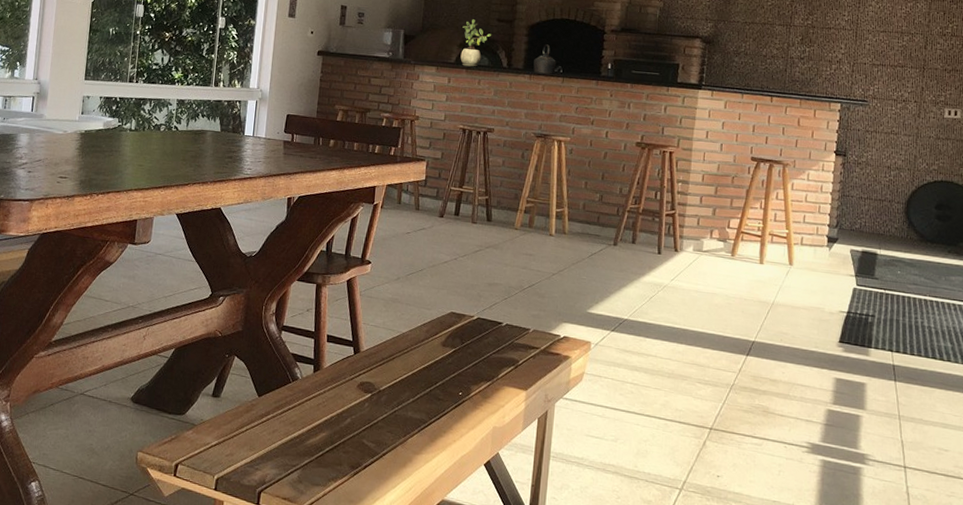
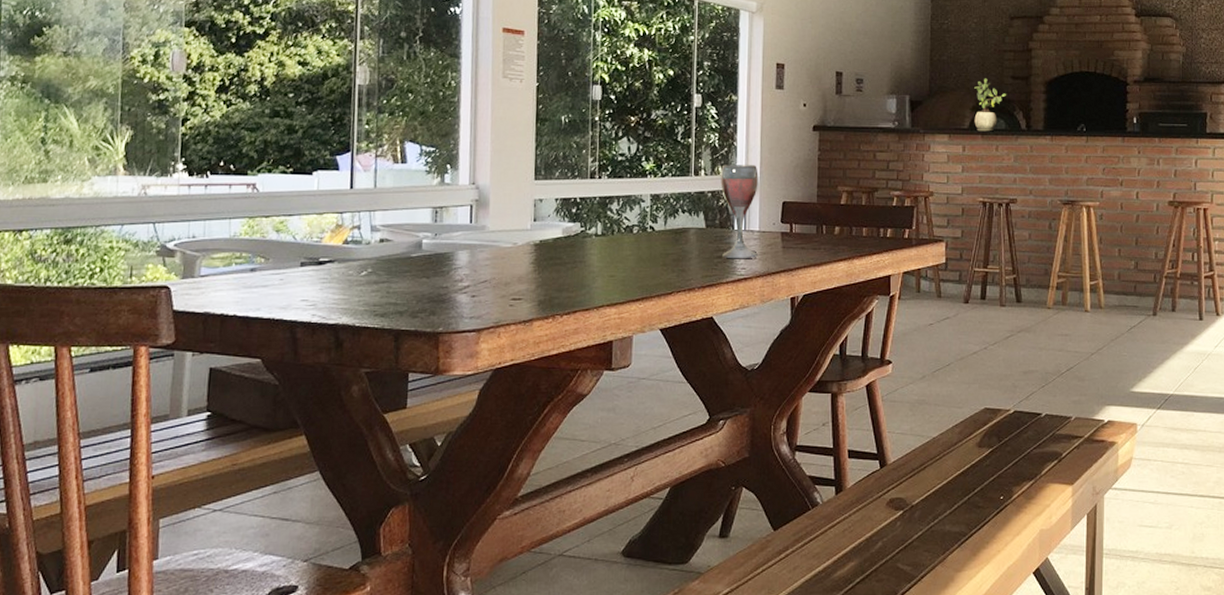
cup: none [232,79,268,161] -> present [721,165,758,259]
kettle: present [533,44,556,74] -> none [1054,101,1078,134]

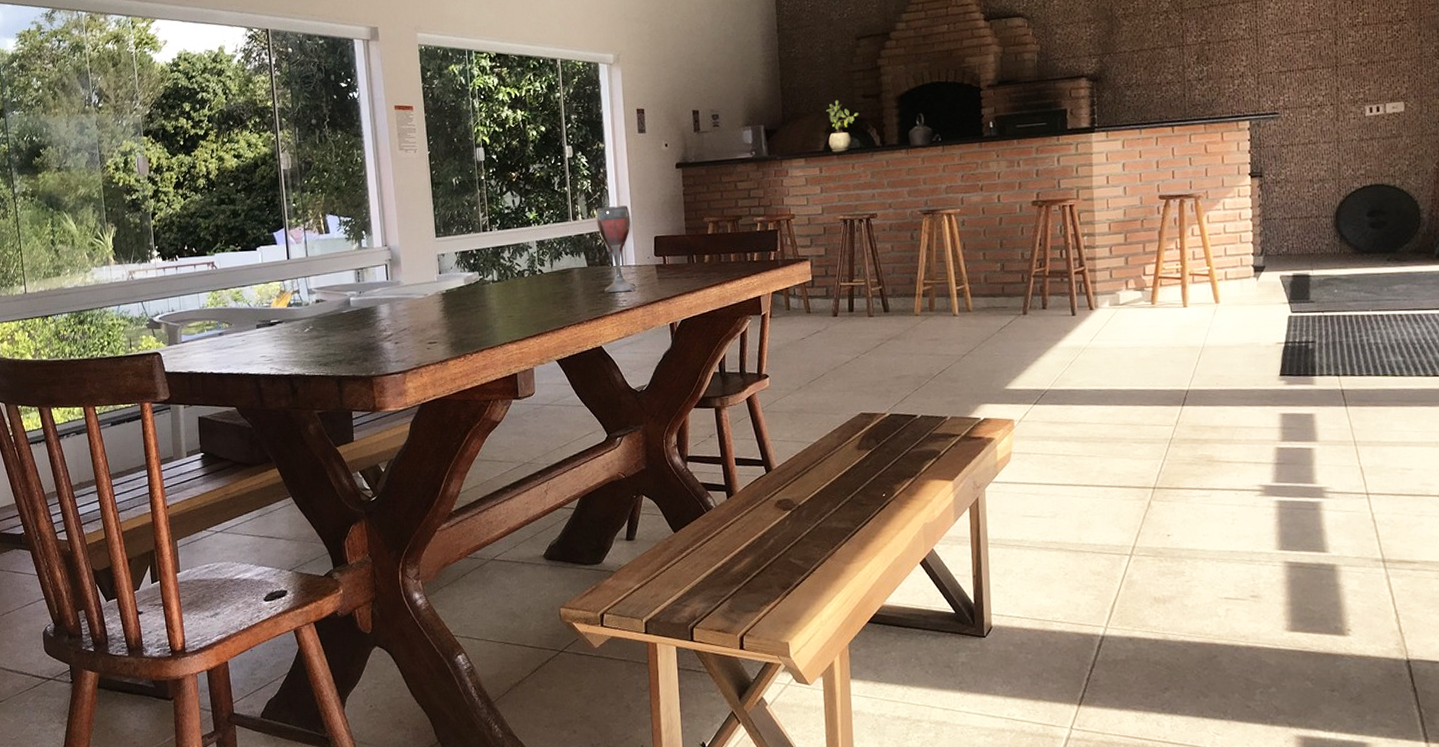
kettle: none [1054,101,1078,134] -> present [908,113,934,146]

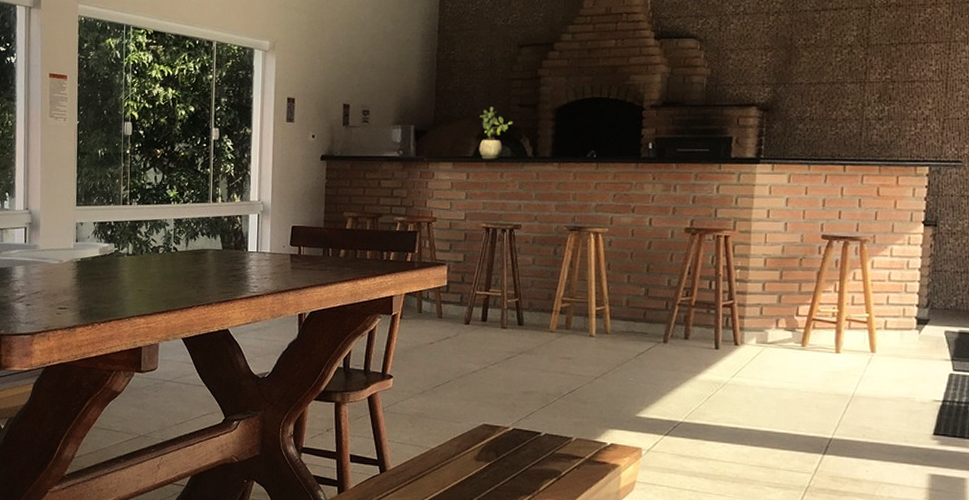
cup: present [596,205,636,293] -> none [236,192,270,278]
kettle: present [908,113,934,146] -> none [562,127,589,160]

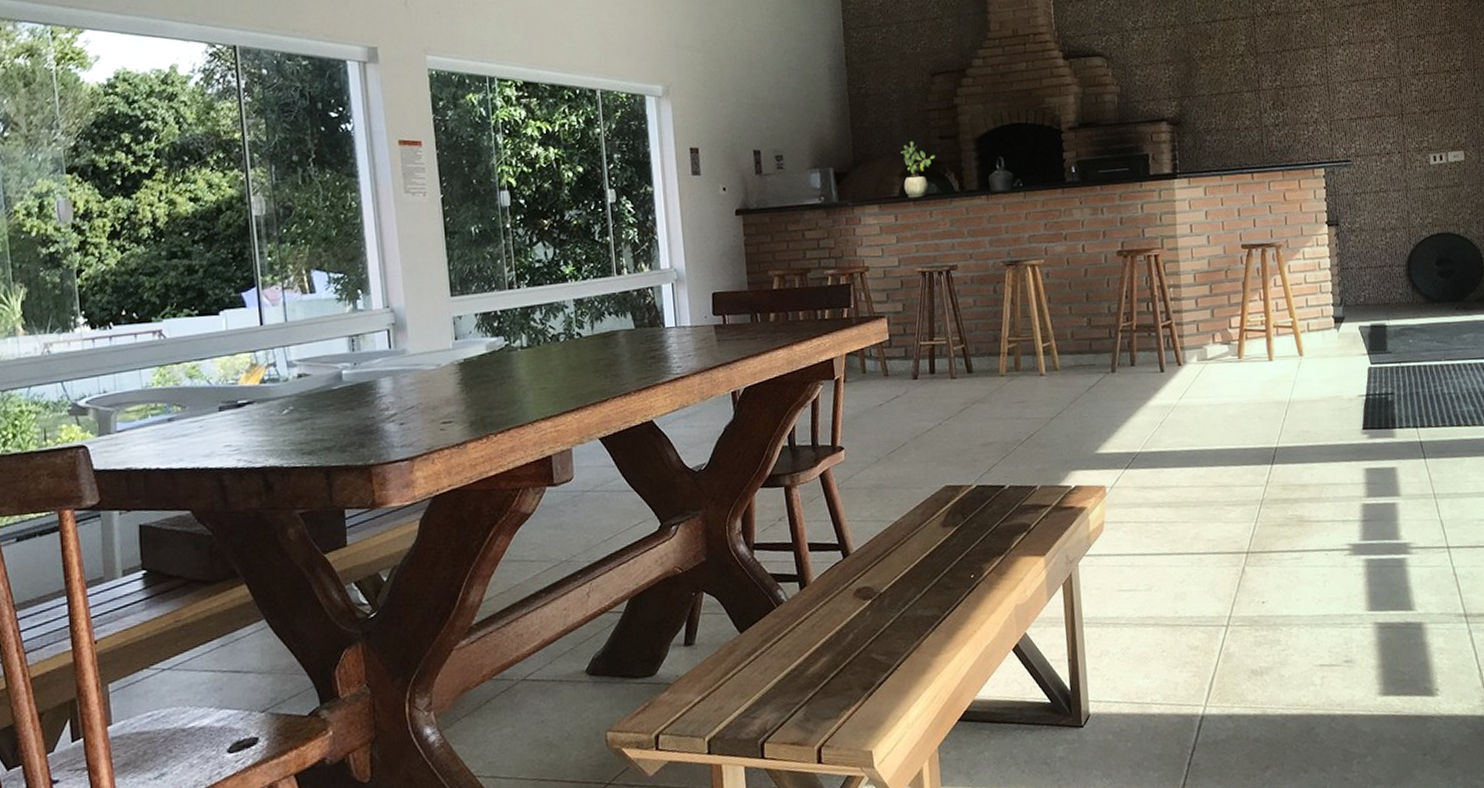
kettle: none [562,127,589,160] -> present [988,156,1015,192]

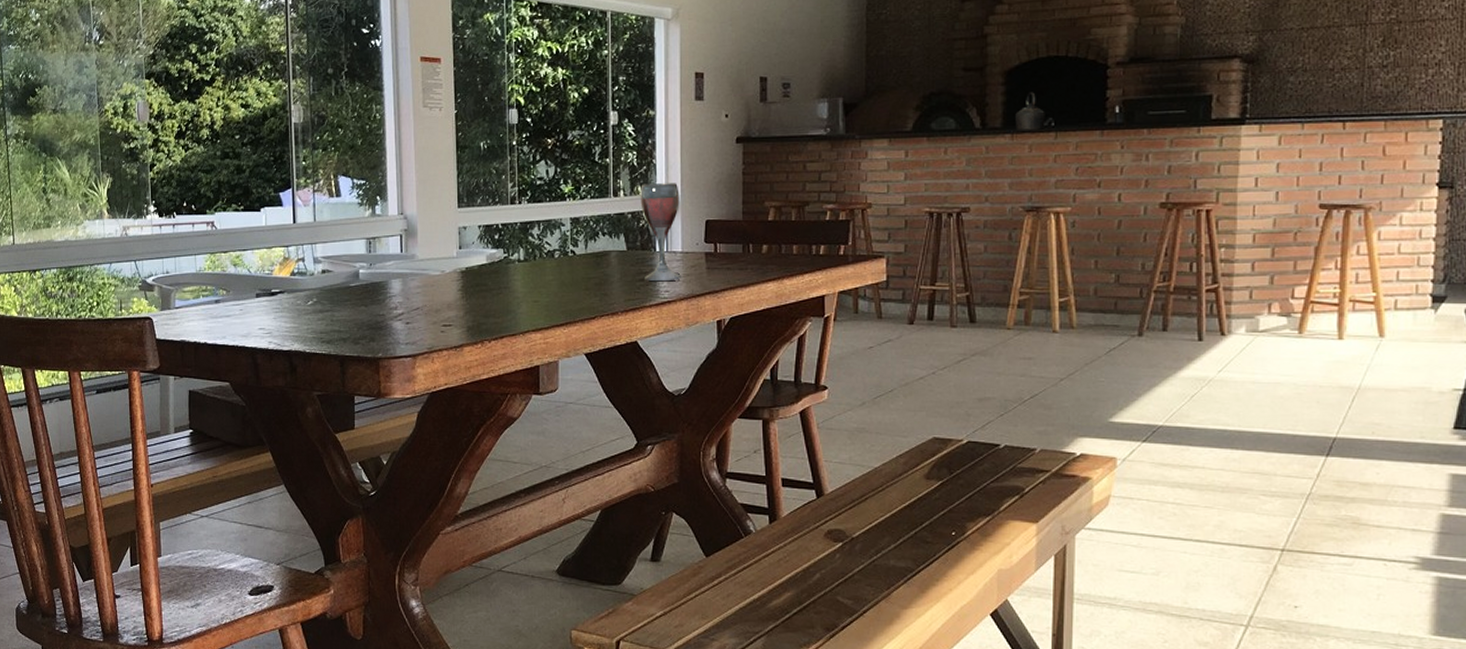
cup: none [644,258,692,359] -> present [640,183,681,282]
potted plant: present [900,141,935,198] -> none [918,72,956,133]

